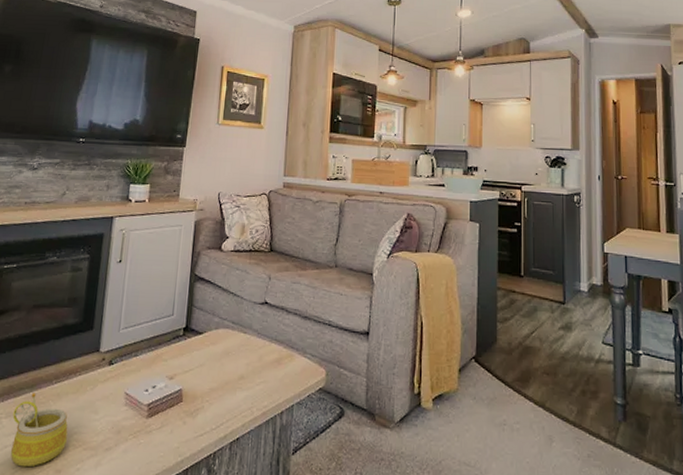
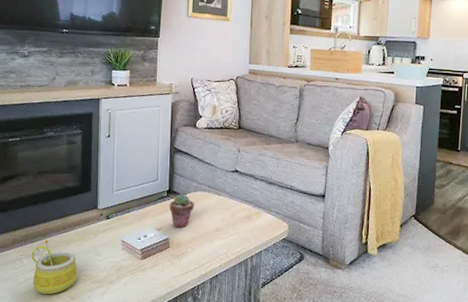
potted succulent: none [185,331,215,376] -> present [169,193,194,229]

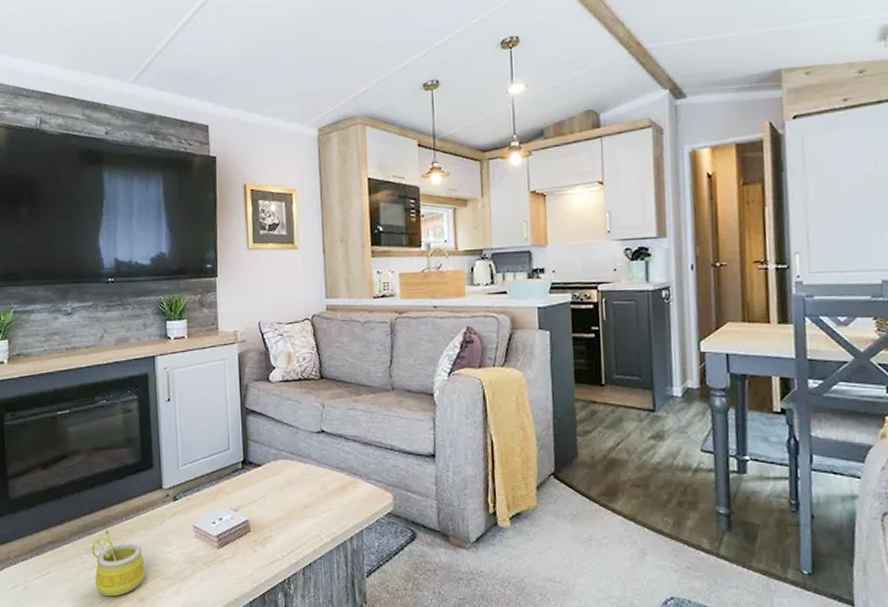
potted succulent: present [169,193,194,229] -> none [246,463,276,507]

